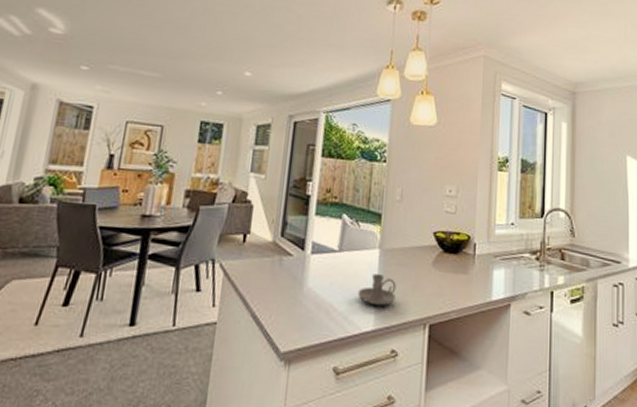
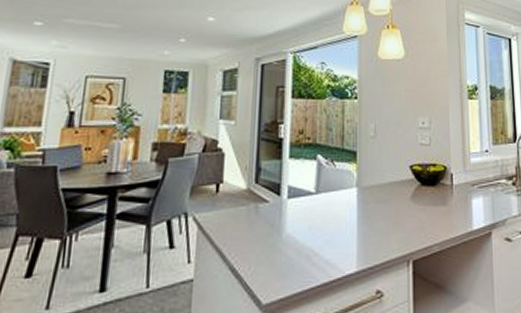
candle holder: present [358,274,396,305] -> none [338,214,377,245]

